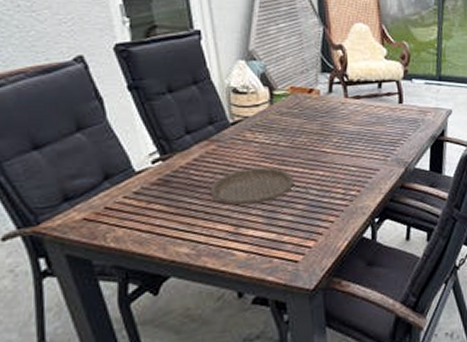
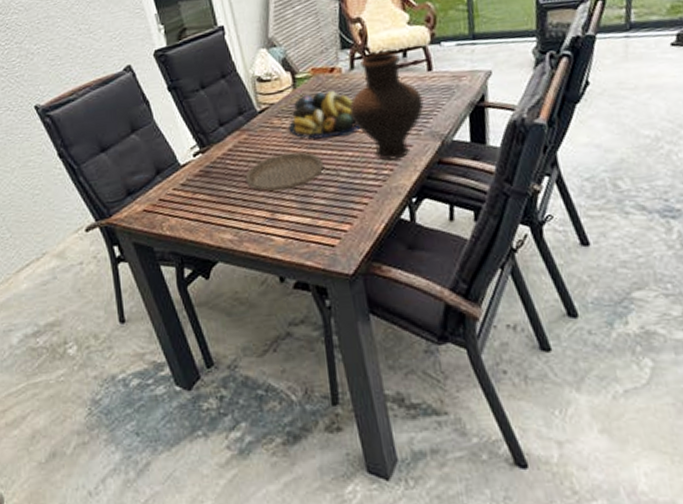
fruit bowl: none [262,110,334,156] -> present [289,91,361,139]
vase: none [324,81,393,182] -> present [349,52,424,161]

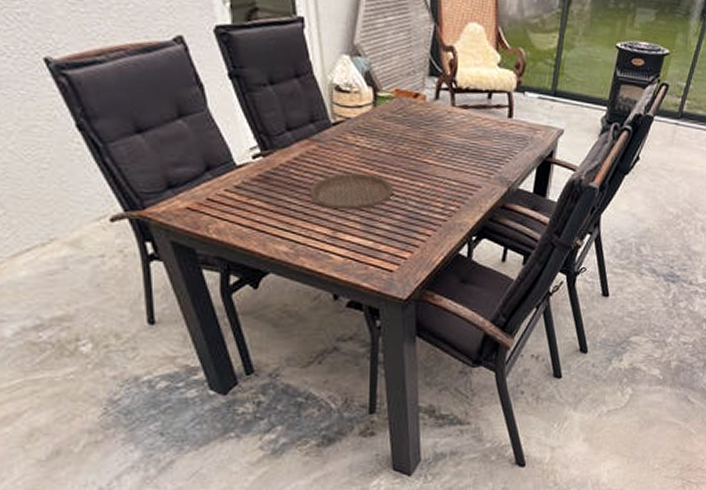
fruit bowl: present [289,91,361,139] -> none [363,115,436,166]
vase: present [349,52,424,161] -> none [427,88,499,198]

